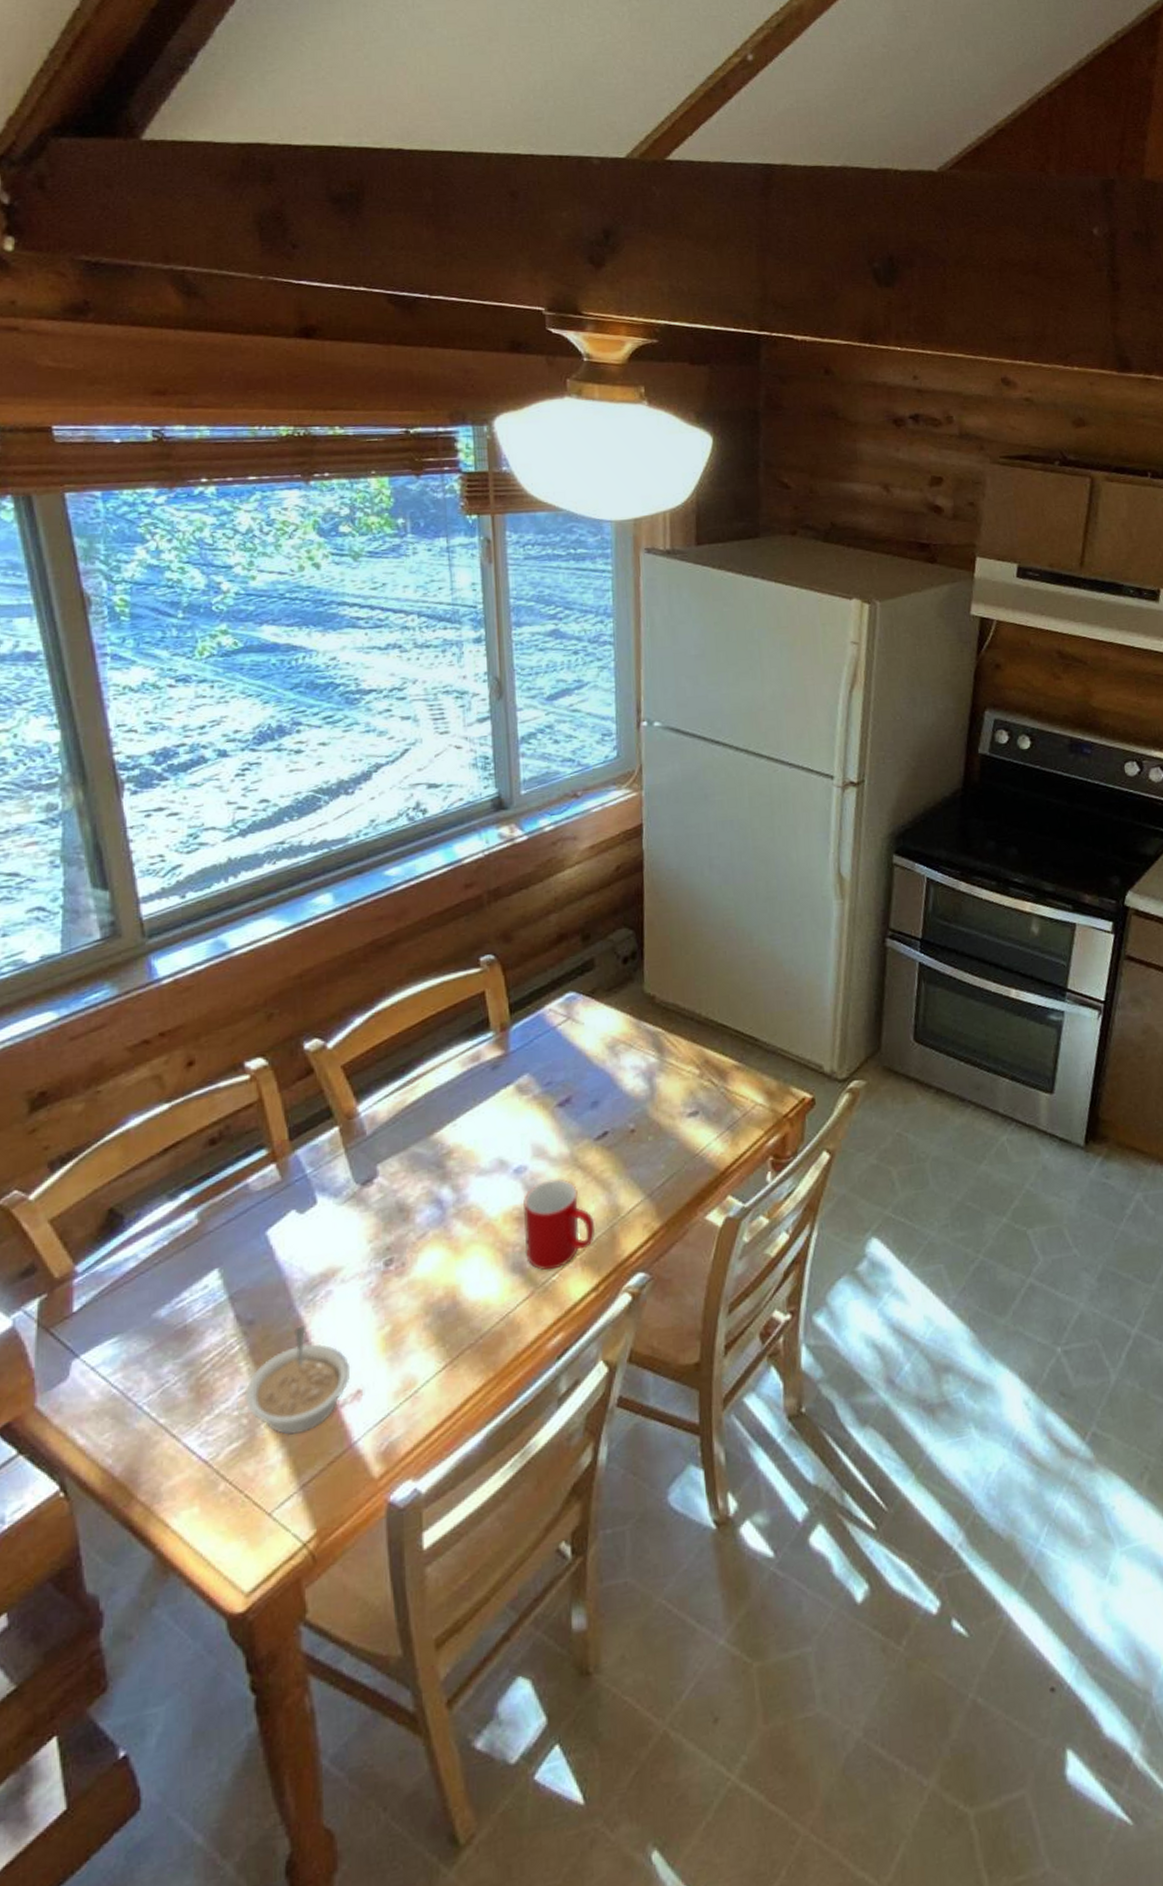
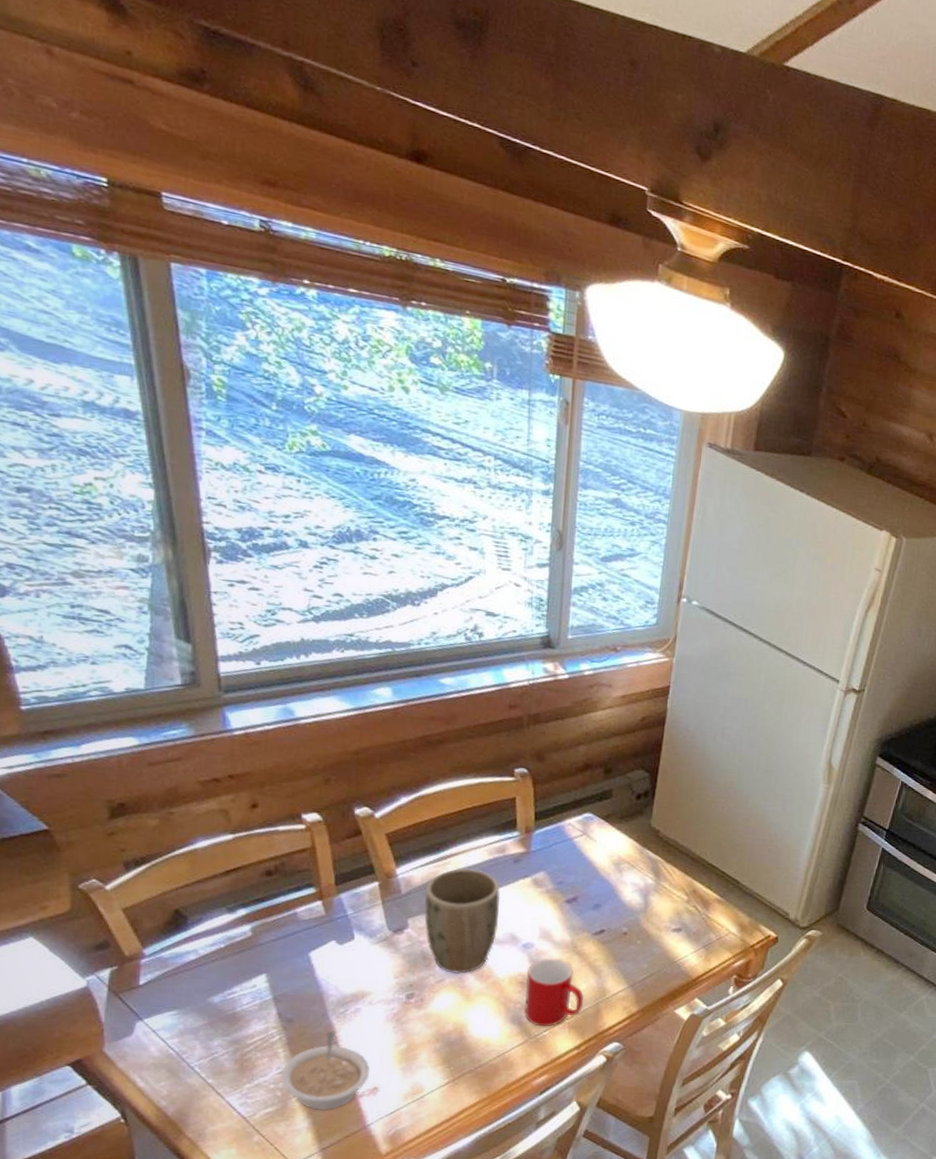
plant pot: none [394,1087,483,1224] -> present [424,868,501,974]

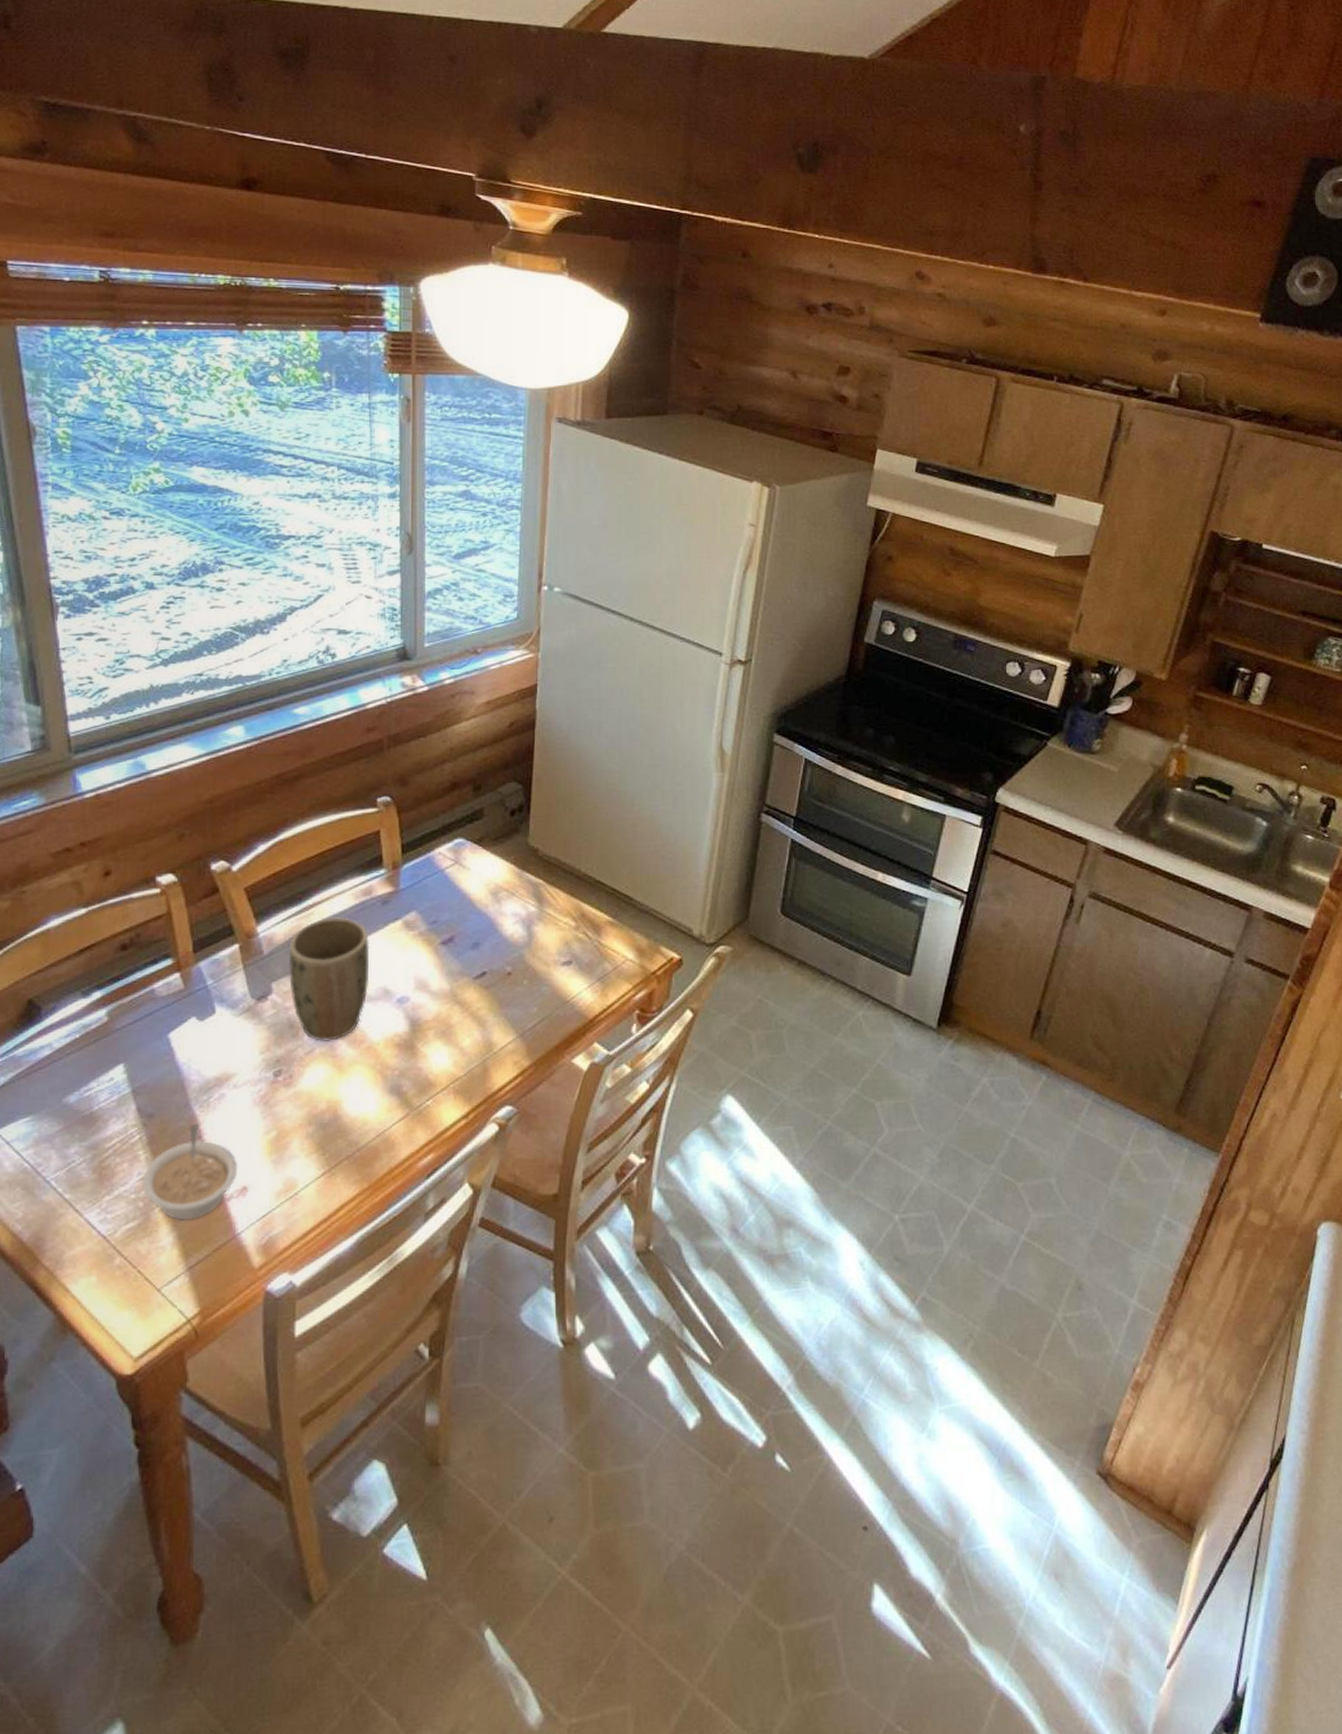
cup: present [524,958,584,1027] -> none [404,1011,469,1095]

